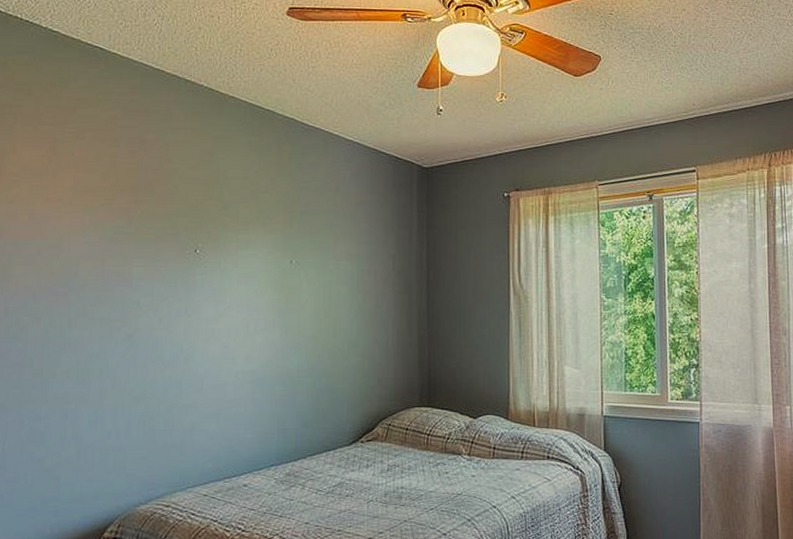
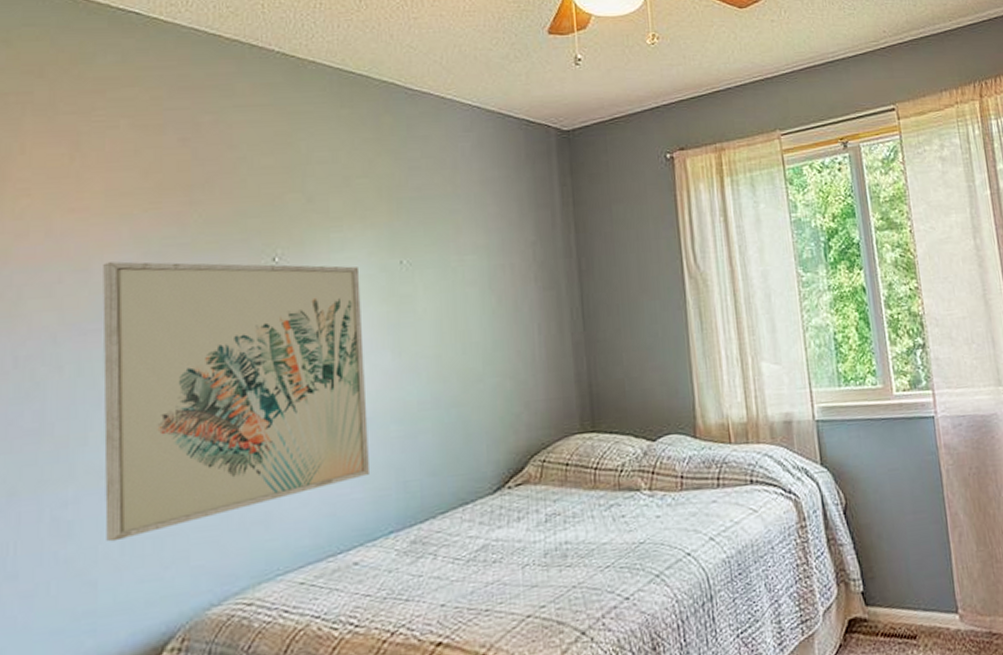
wall art: none [67,242,260,450] -> present [103,261,369,542]

